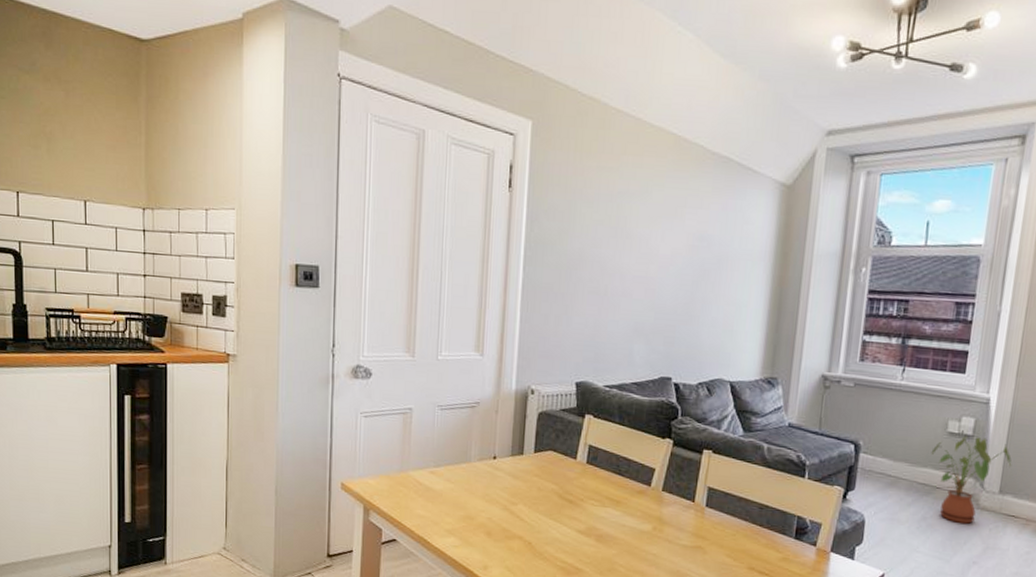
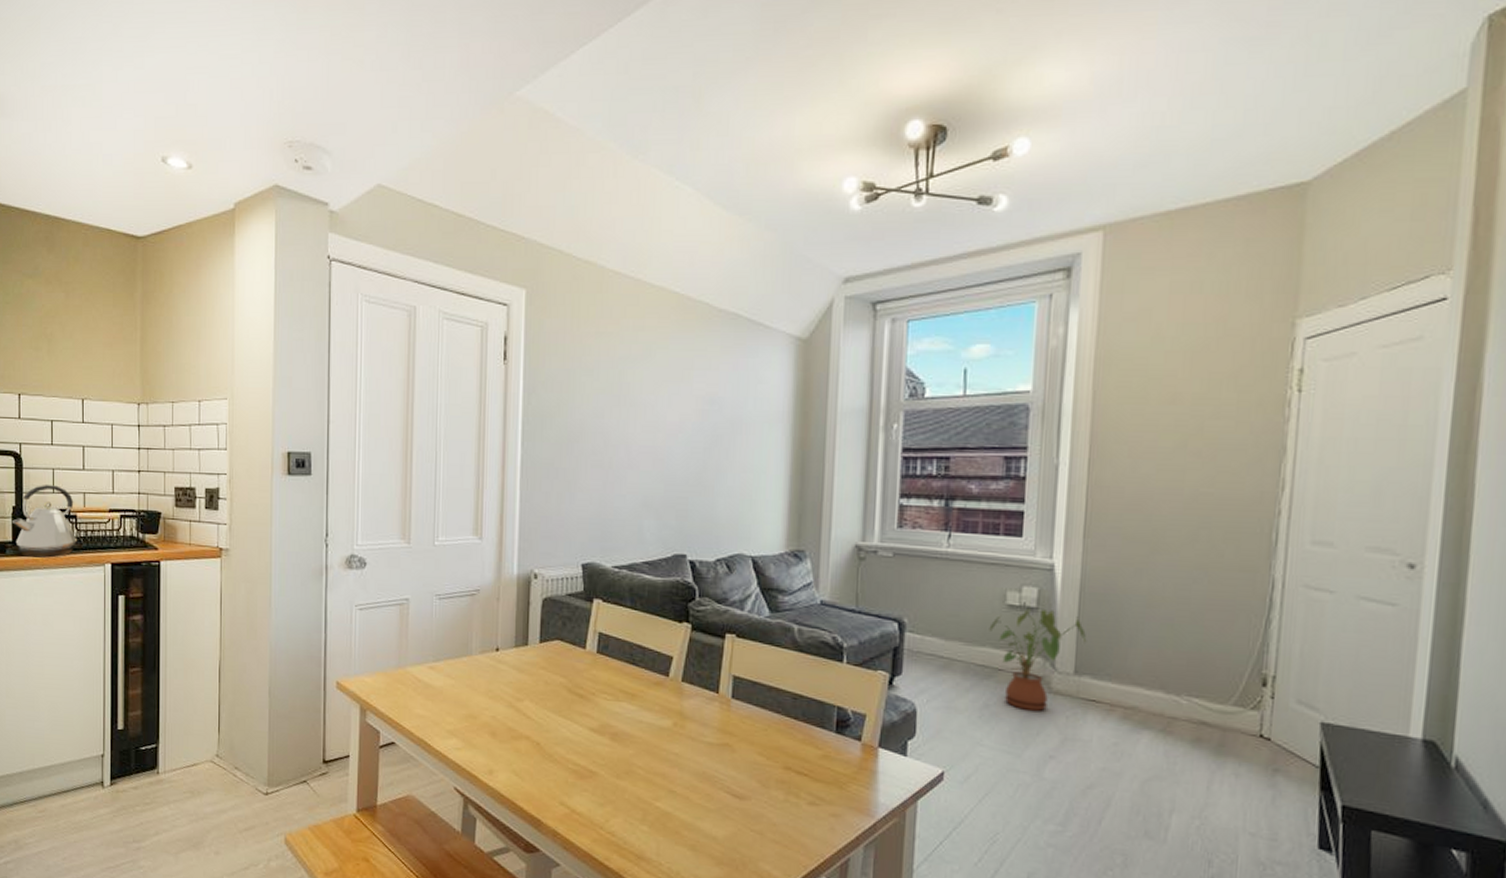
kettle: none [12,284,82,357] -> present [12,485,78,558]

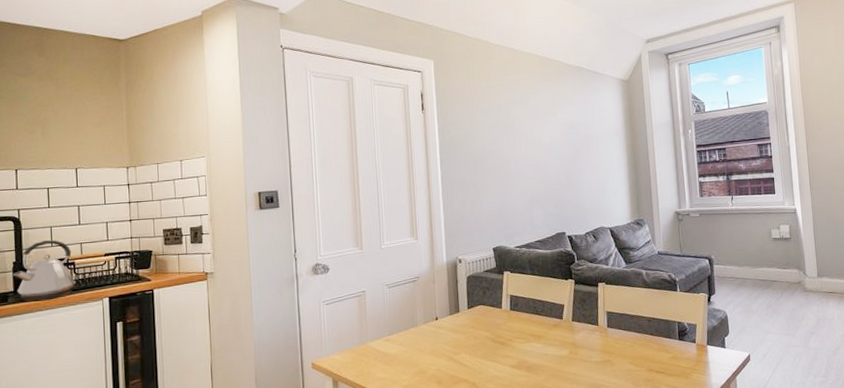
house plant: present [989,609,1087,711] -> none [764,238,822,305]

